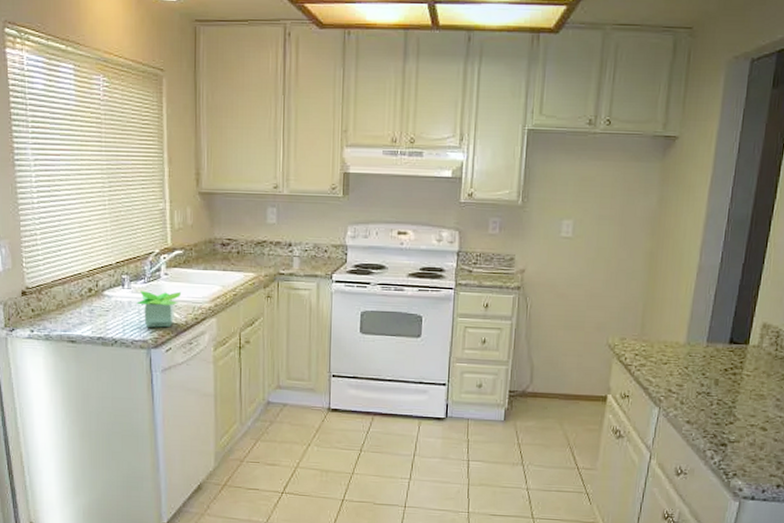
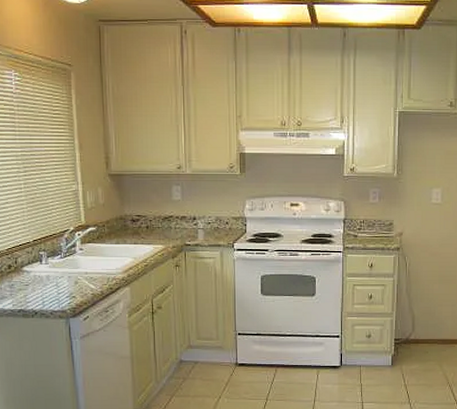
potted plant: present [136,291,182,328] -> none [54,264,97,298]

